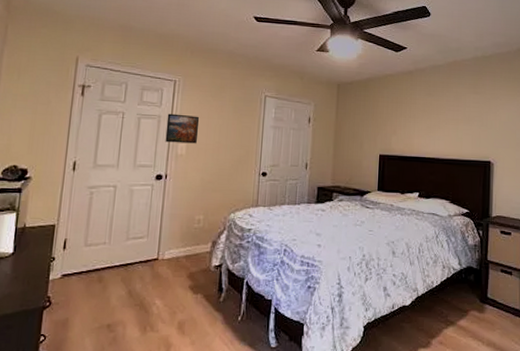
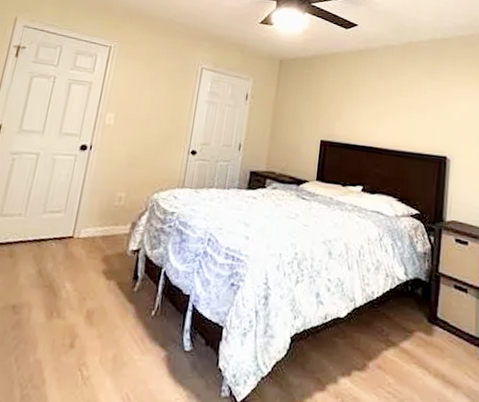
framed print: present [165,113,200,144] -> none [93,80,132,115]

